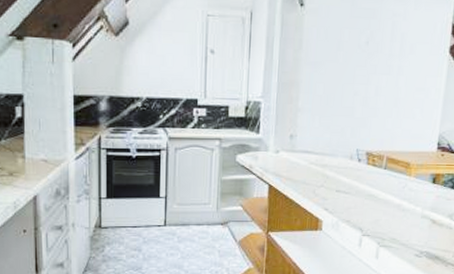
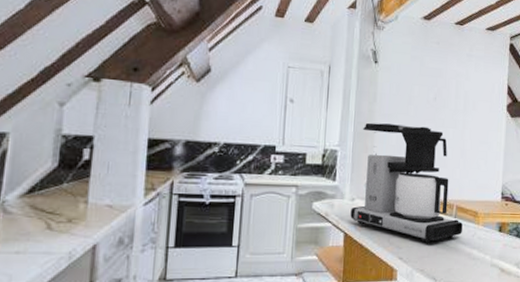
coffee maker: none [275,72,393,196] -> present [350,122,463,244]

